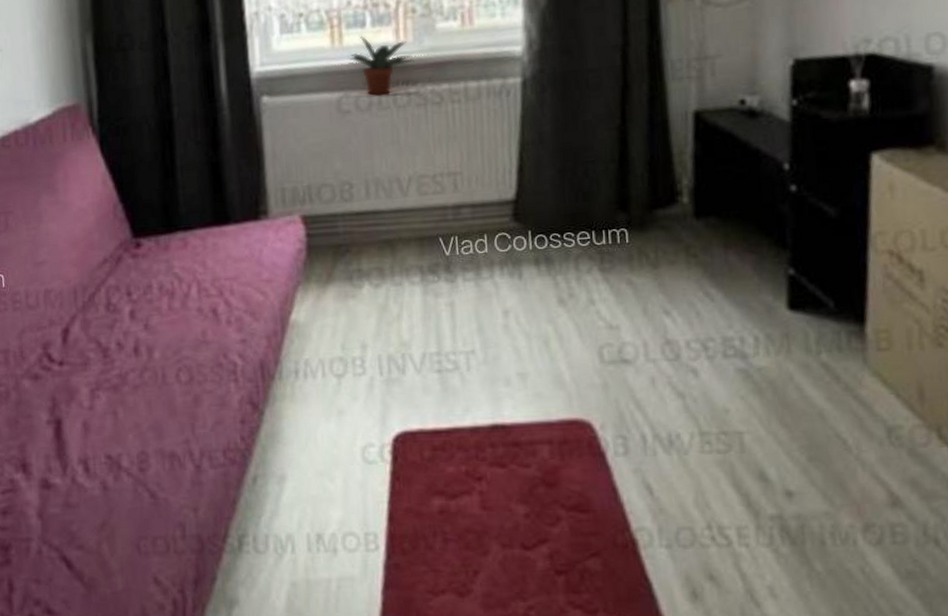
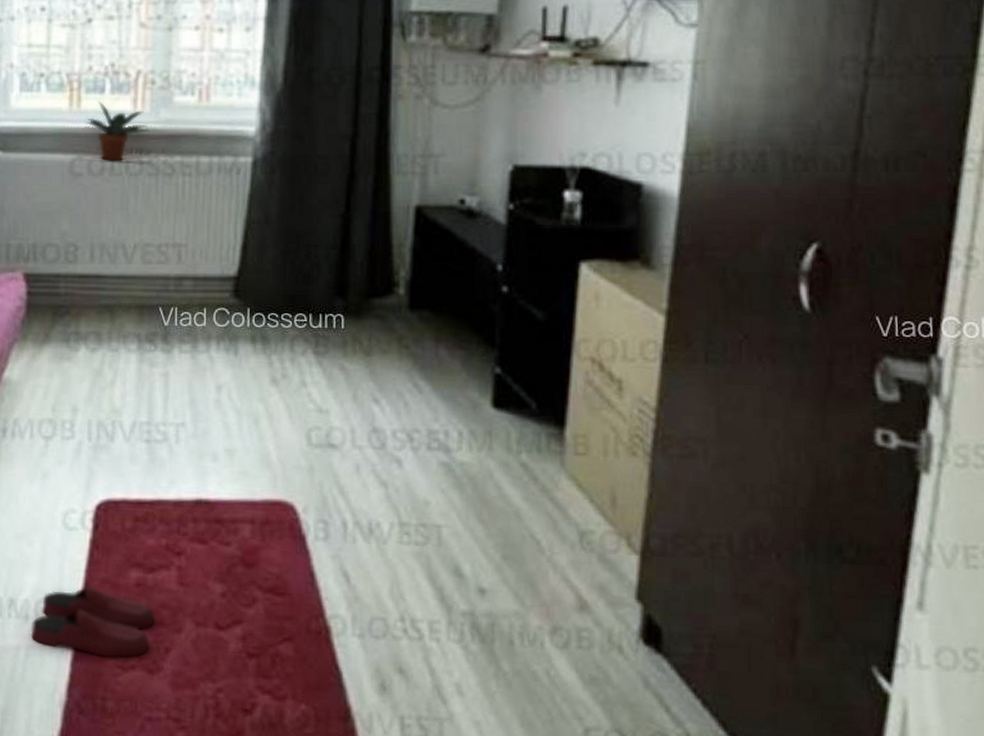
slippers: none [339,515,461,584] -> present [30,585,155,658]

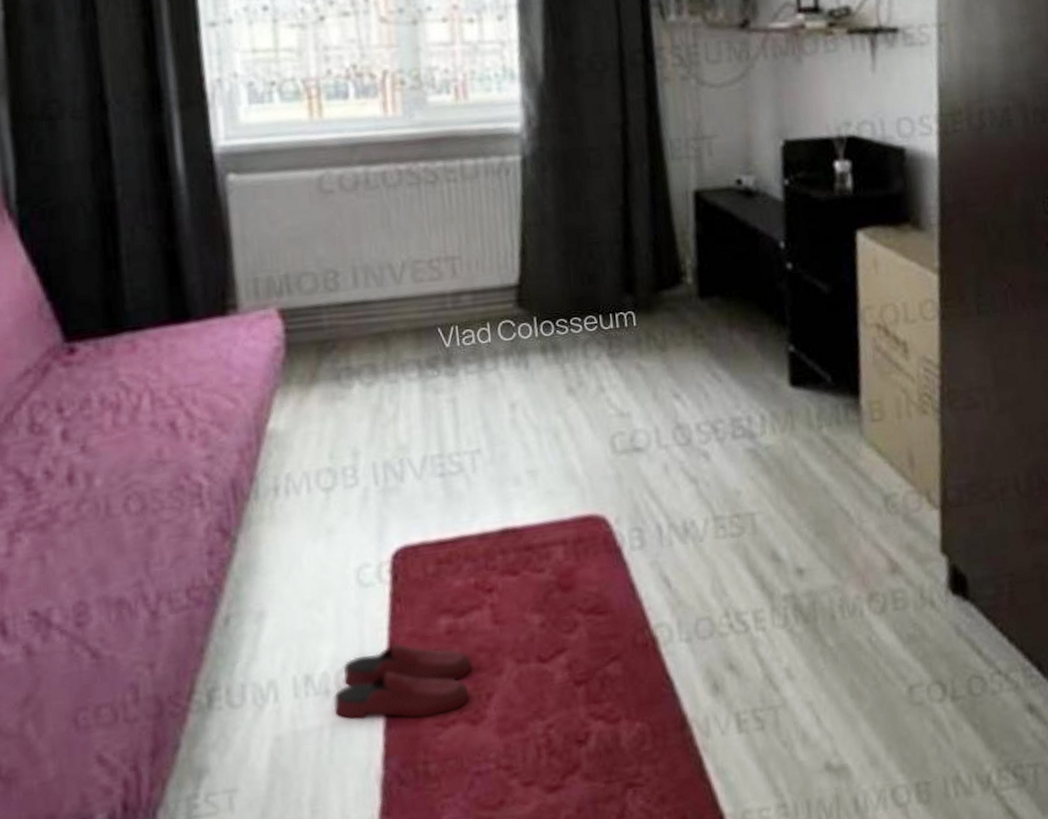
potted plant: present [85,100,150,162] -> none [329,107,405,175]

